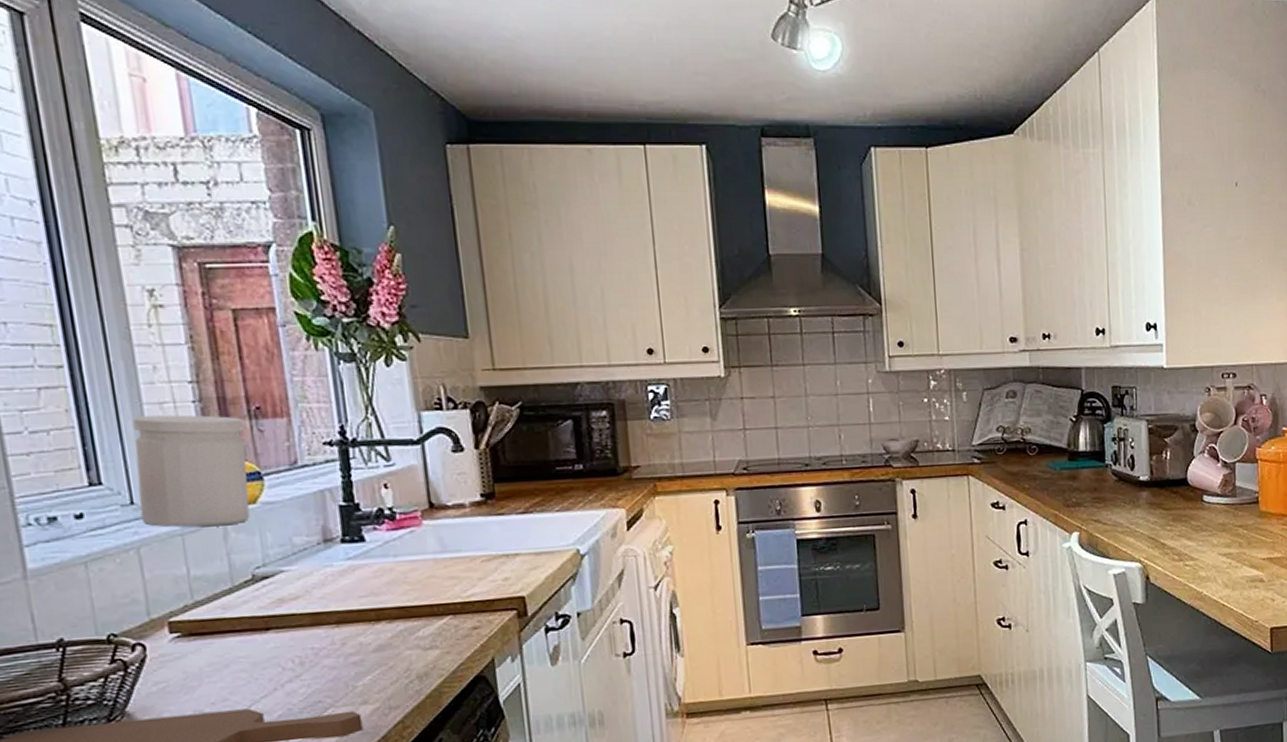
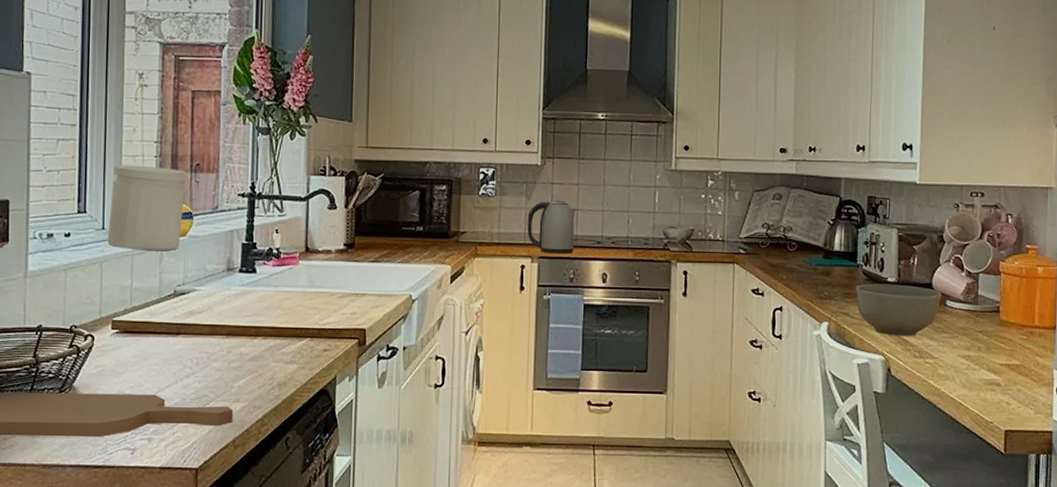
kettle: none [715,417,778,484] -> present [527,200,576,255]
bowl: none [1106,482,1199,540] -> present [856,283,942,336]

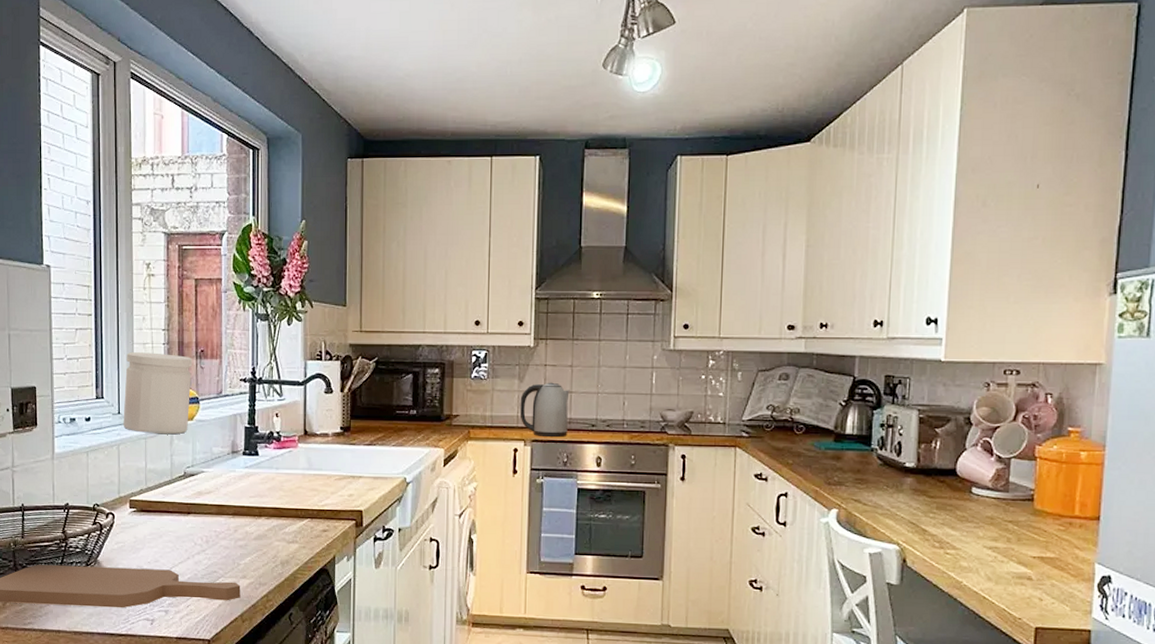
bowl: present [856,283,942,336] -> none [869,469,968,525]

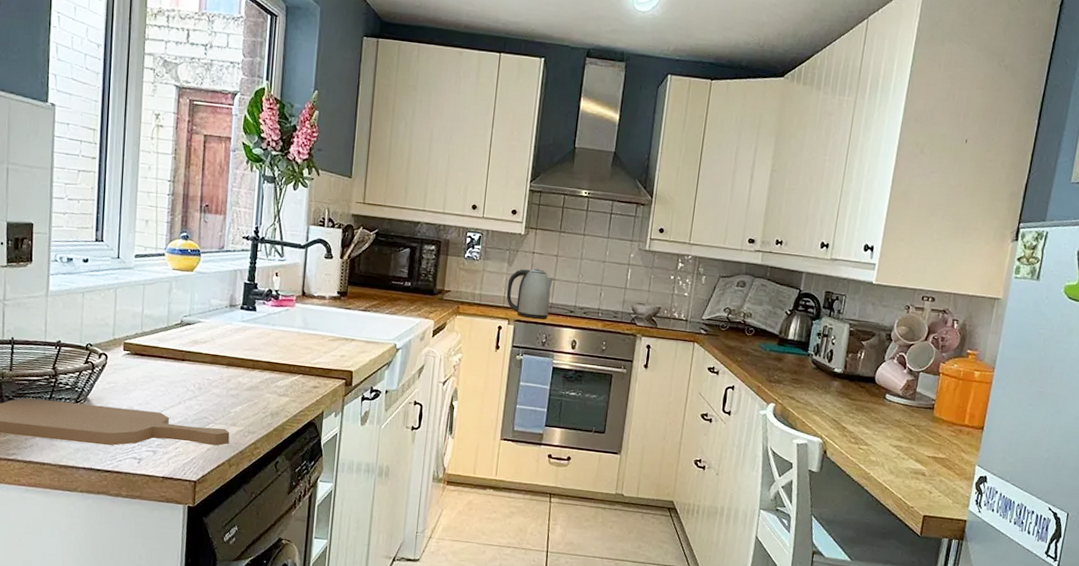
jar: present [123,352,193,435] -> none [122,199,197,284]

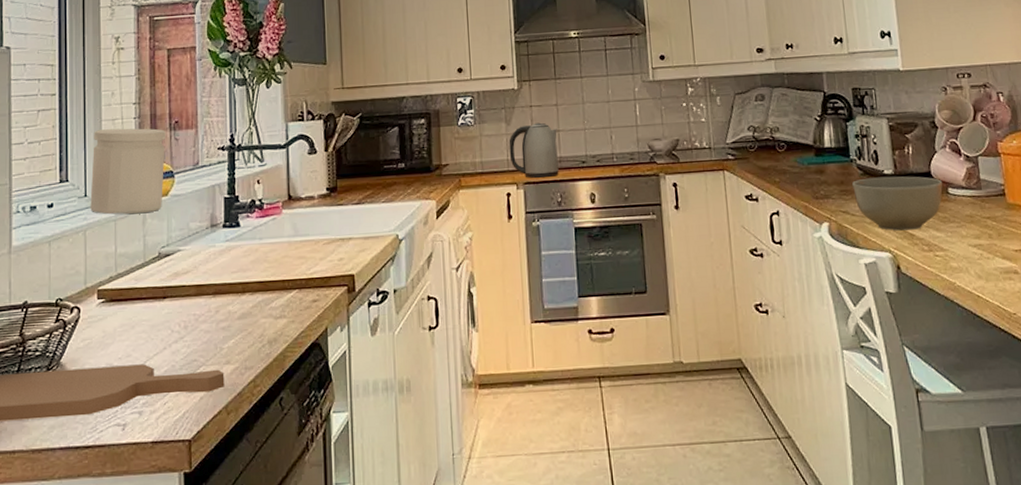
jar: none [122,199,197,284] -> present [90,128,166,215]
bowl: none [803,372,883,424] -> present [852,176,943,231]

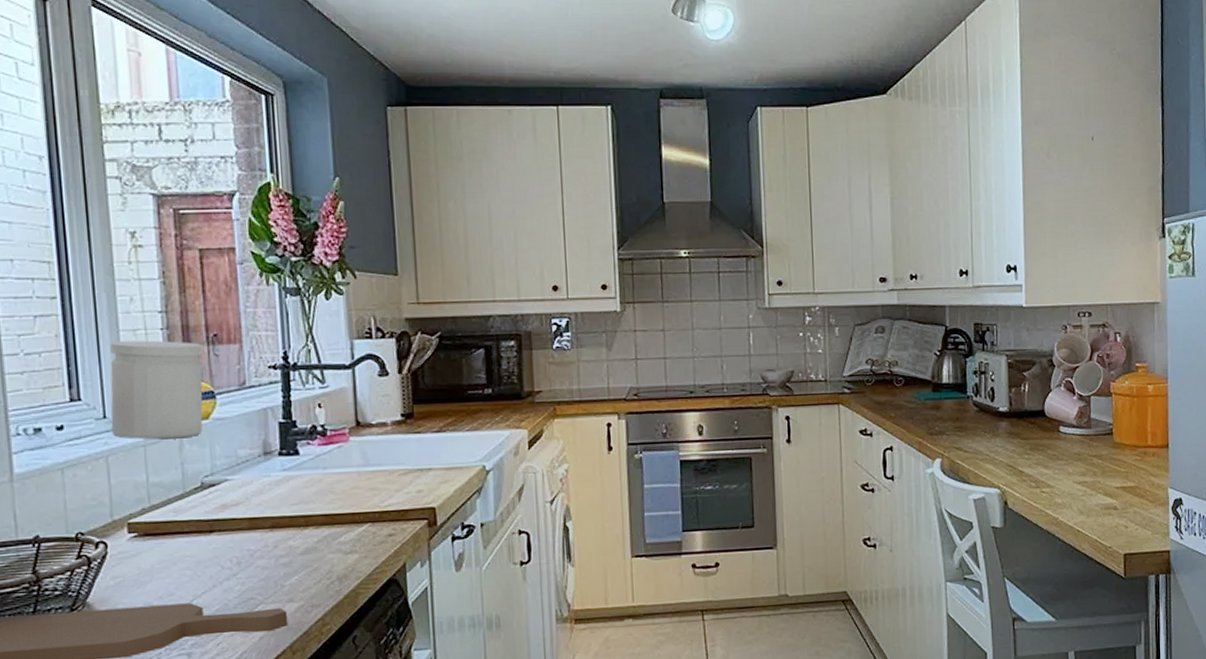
kettle: present [509,122,559,179] -> none [610,348,665,409]
bowl: present [852,176,943,231] -> none [967,413,1055,468]

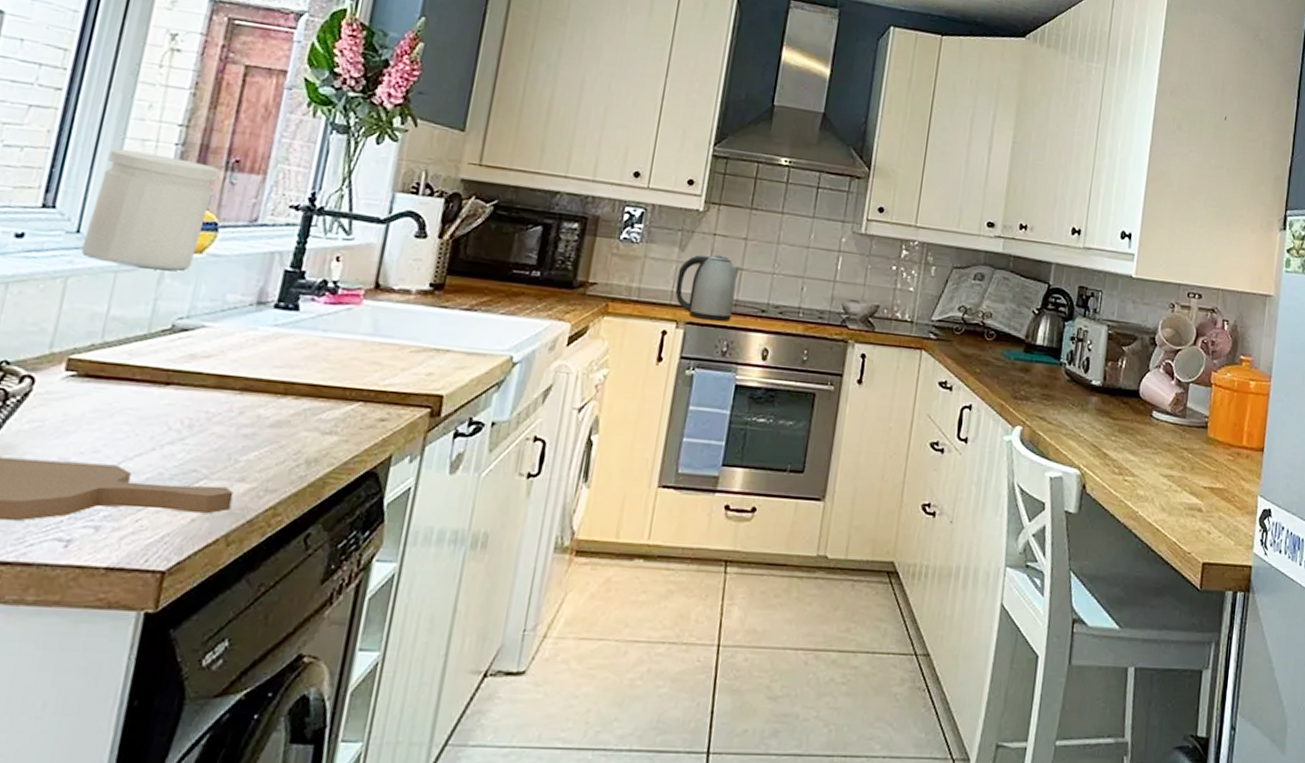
kettle: none [610,348,665,409] -> present [675,254,740,323]

